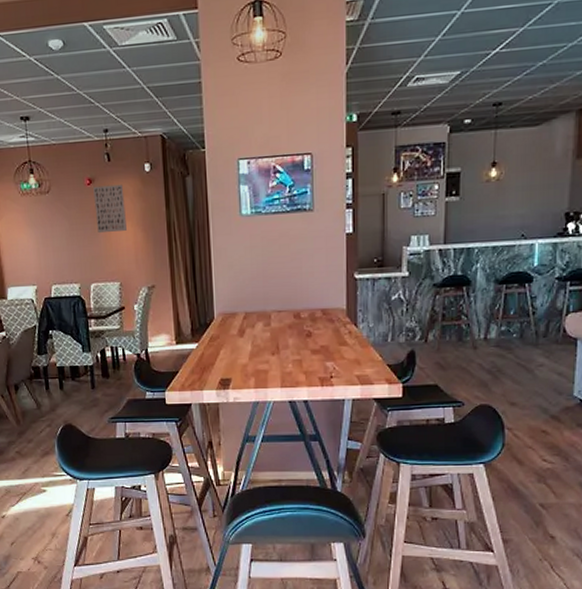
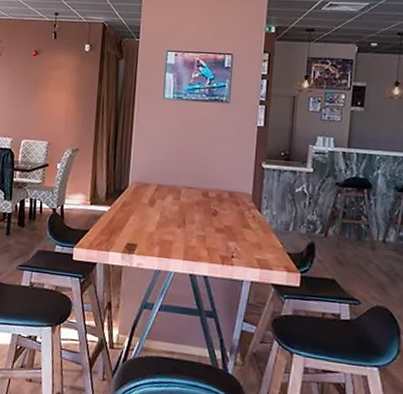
wall art: present [93,184,127,232] -> none [35,57,65,98]

